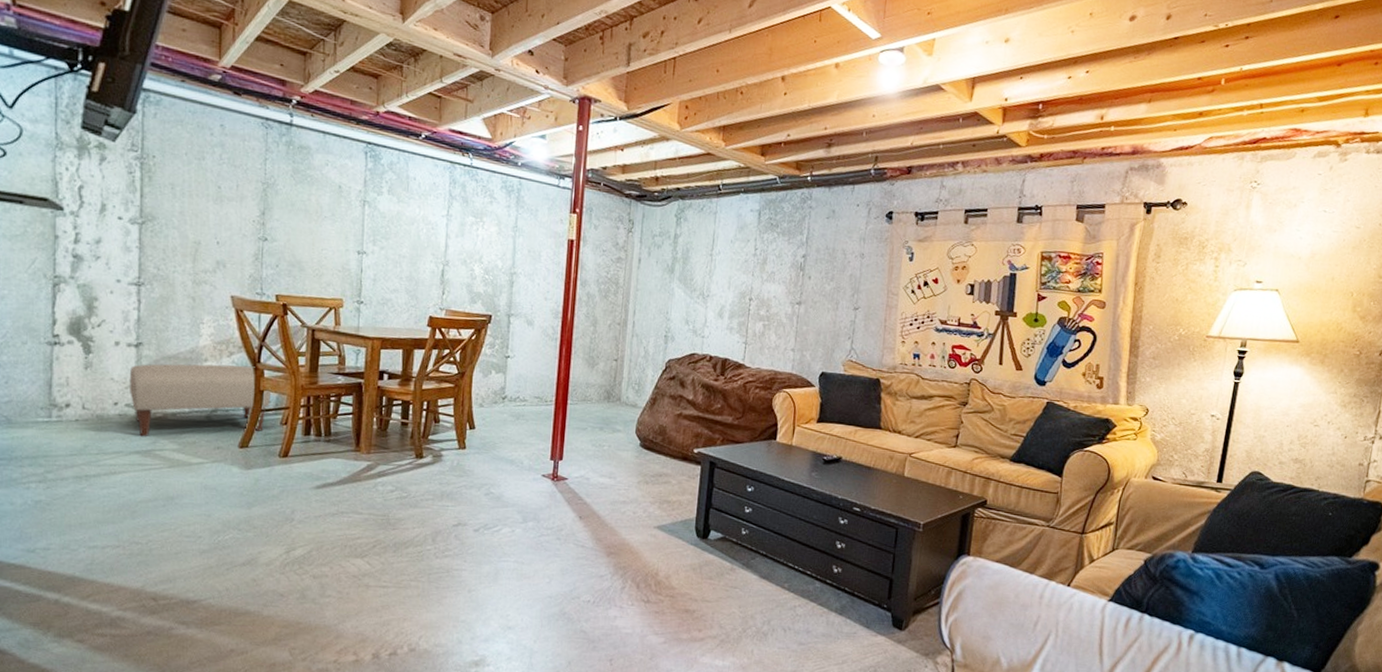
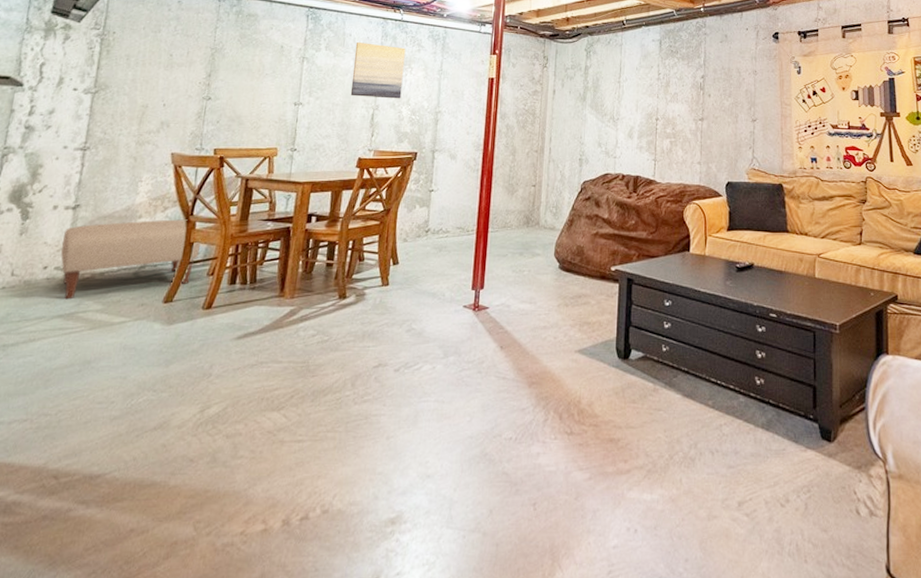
wall art: none [417,188,477,256] -> present [350,42,406,99]

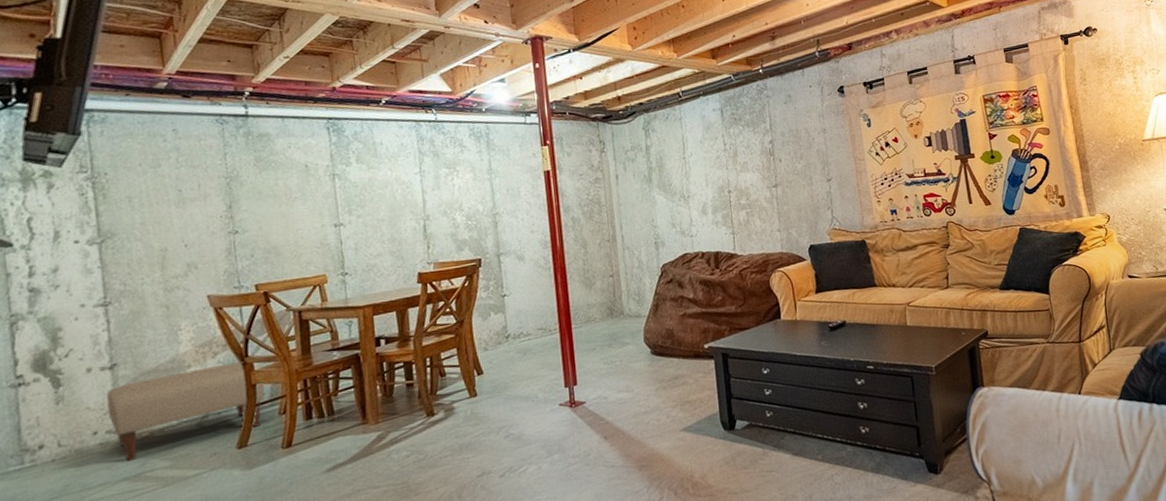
wall art: present [350,42,406,99] -> none [389,150,452,210]

